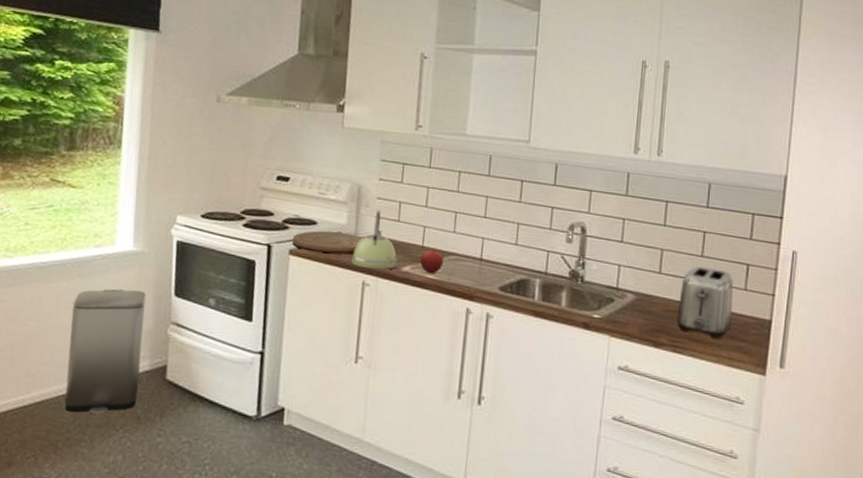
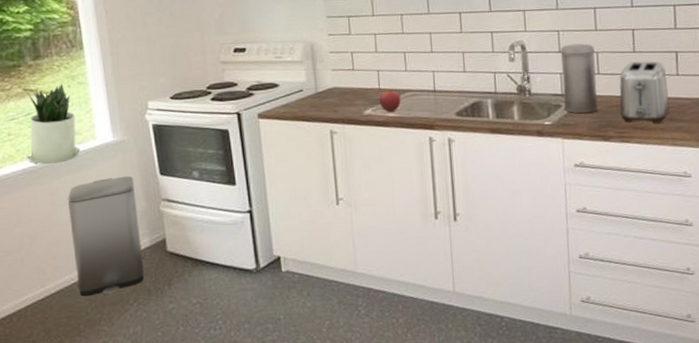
planter: none [38,179,99,264] -> present [26,83,81,165]
cutting board: present [292,230,363,255] -> none [258,89,324,113]
kettle: present [350,210,398,271] -> none [315,63,360,119]
canister: none [616,235,660,314] -> present [560,43,599,114]

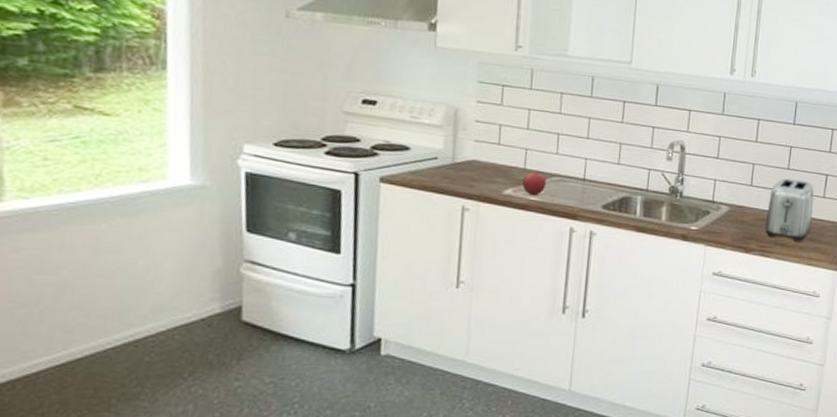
planter: present [26,83,81,165] -> none [65,106,144,203]
pedal bin: present [67,175,143,297] -> none [115,227,211,366]
canister: present [560,43,599,114] -> none [712,151,752,224]

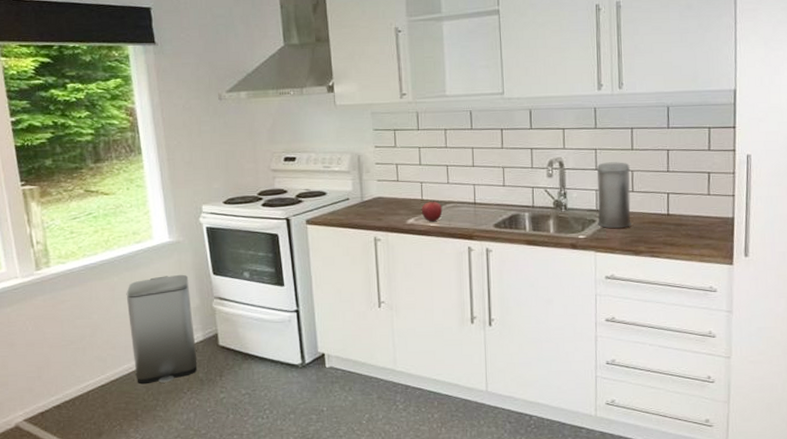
pedal bin: none [115,227,211,366] -> present [126,274,196,385]
canister: none [712,151,752,224] -> present [596,162,631,229]
toaster: present [765,178,814,242] -> none [651,180,699,241]

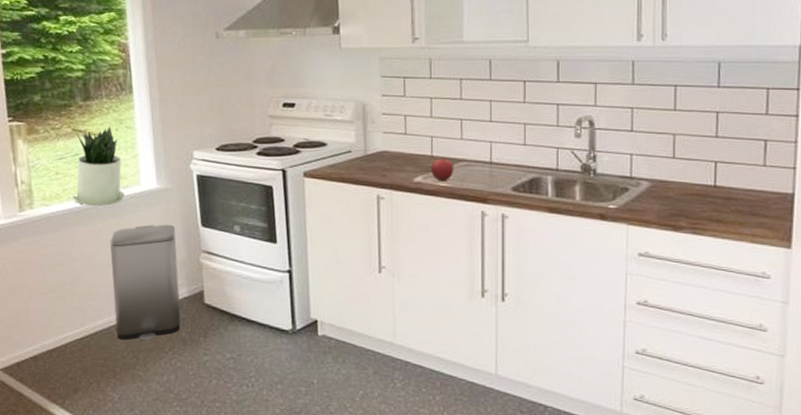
planter: none [87,185,139,262] -> present [72,126,125,207]
canister: present [596,162,631,229] -> none [631,123,672,200]

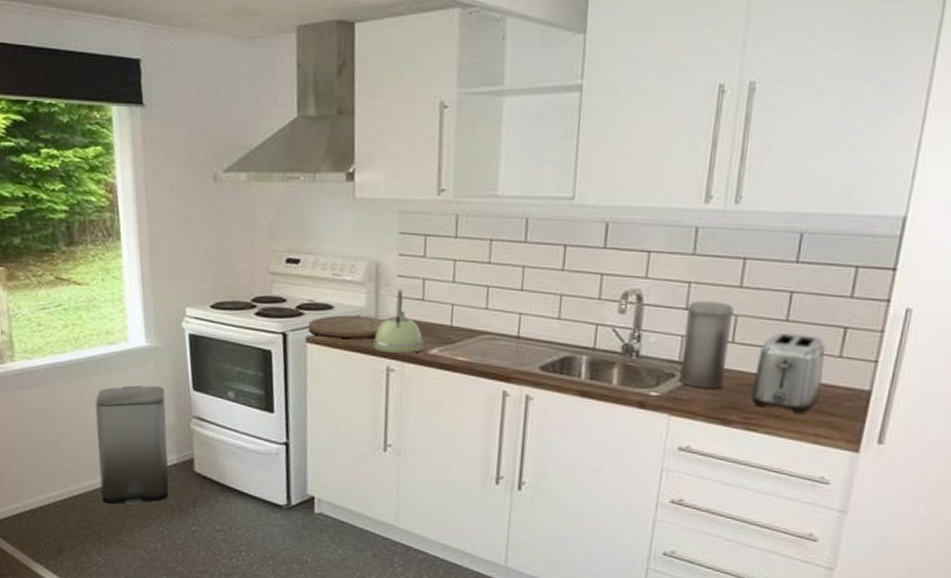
planter: present [72,126,125,207] -> none [55,275,111,363]
cutting board: none [305,151,373,173] -> present [308,315,385,340]
kettle: none [363,125,410,183] -> present [372,289,425,355]
fruit: present [430,157,454,182] -> none [448,329,476,356]
canister: none [631,123,672,200] -> present [678,300,734,389]
toaster: none [694,147,752,217] -> present [751,333,825,414]

